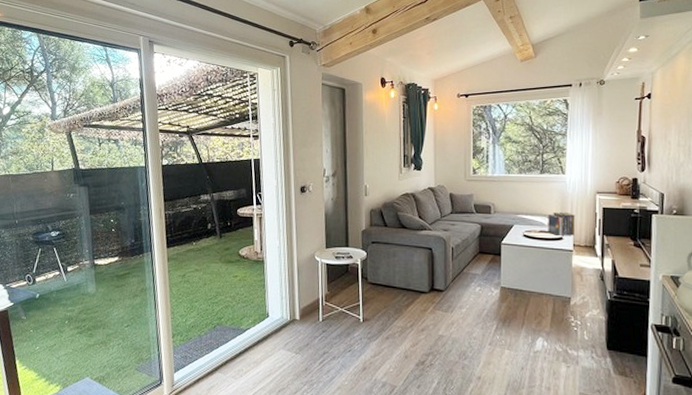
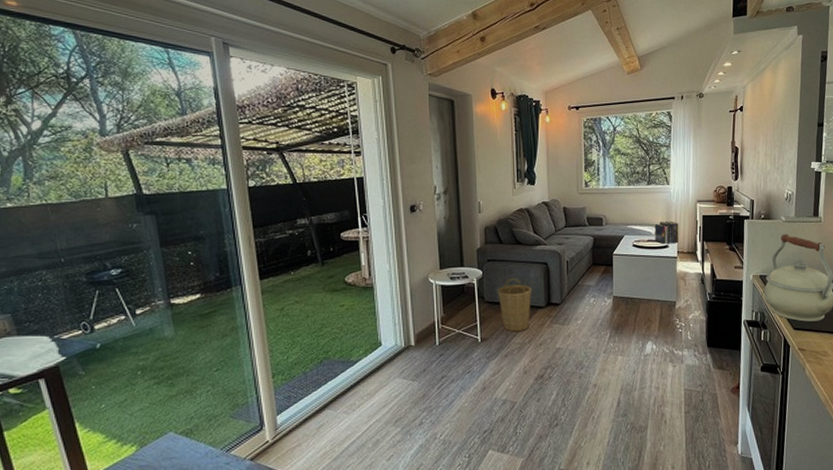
basket: none [381,261,414,316] -> present [498,278,531,332]

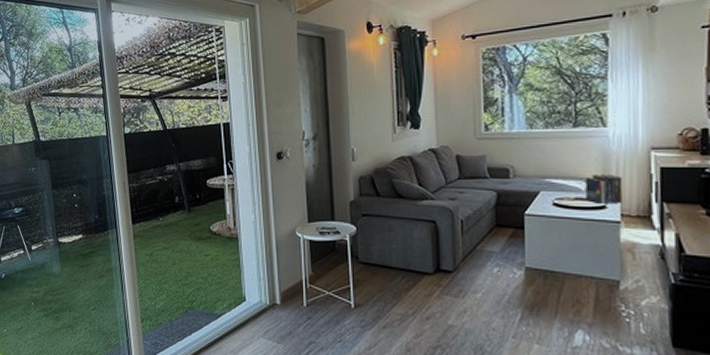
basket: present [498,278,531,332] -> none [375,237,415,301]

